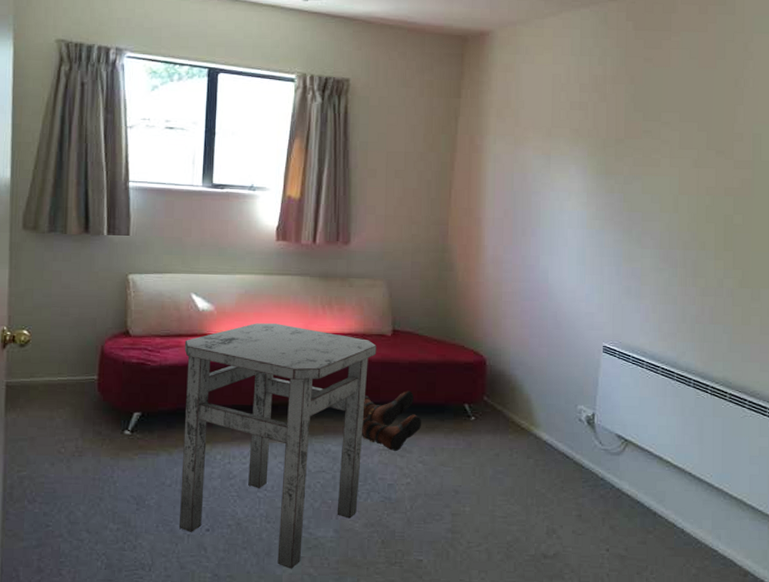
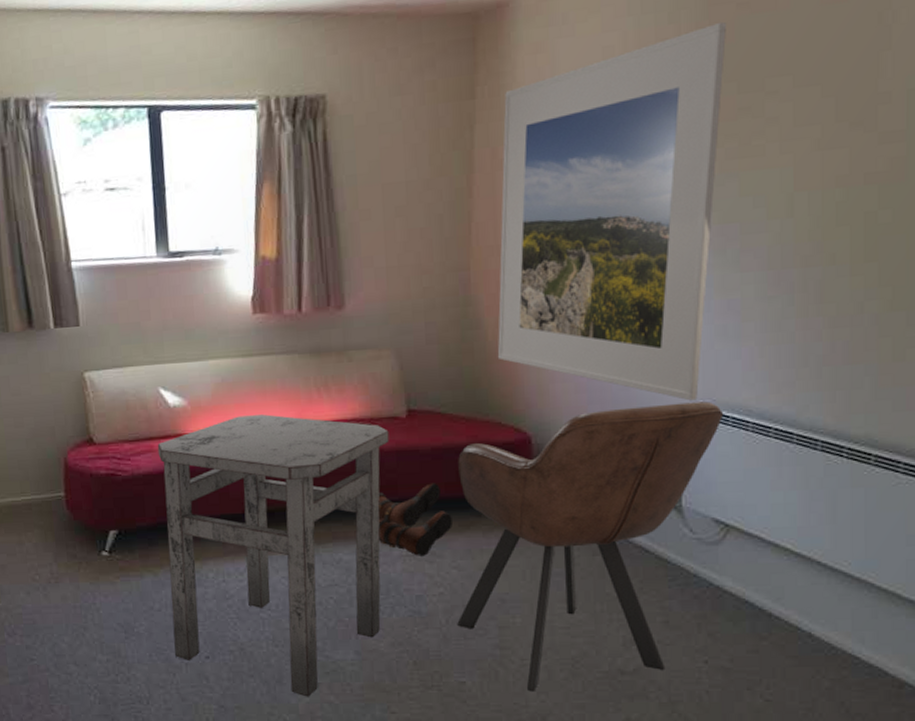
armchair: none [419,342,626,570] -> present [457,401,723,692]
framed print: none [464,69,637,341] -> present [497,21,726,401]

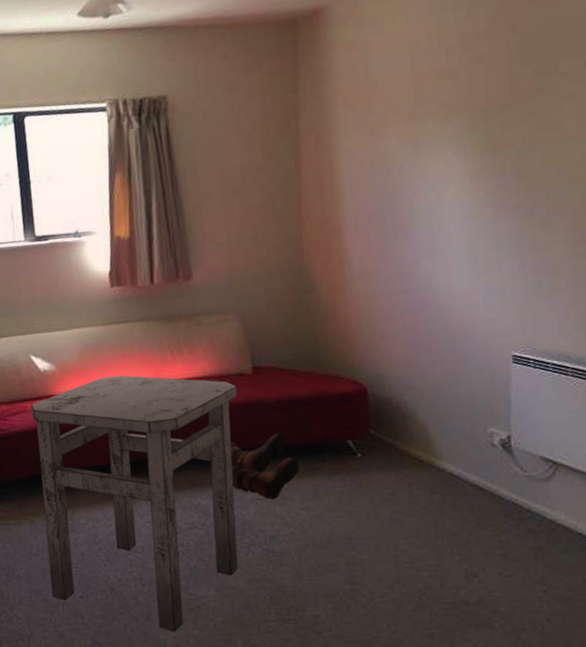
armchair: present [457,401,723,692] -> none [301,350,543,623]
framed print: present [497,21,726,401] -> none [324,15,520,350]

